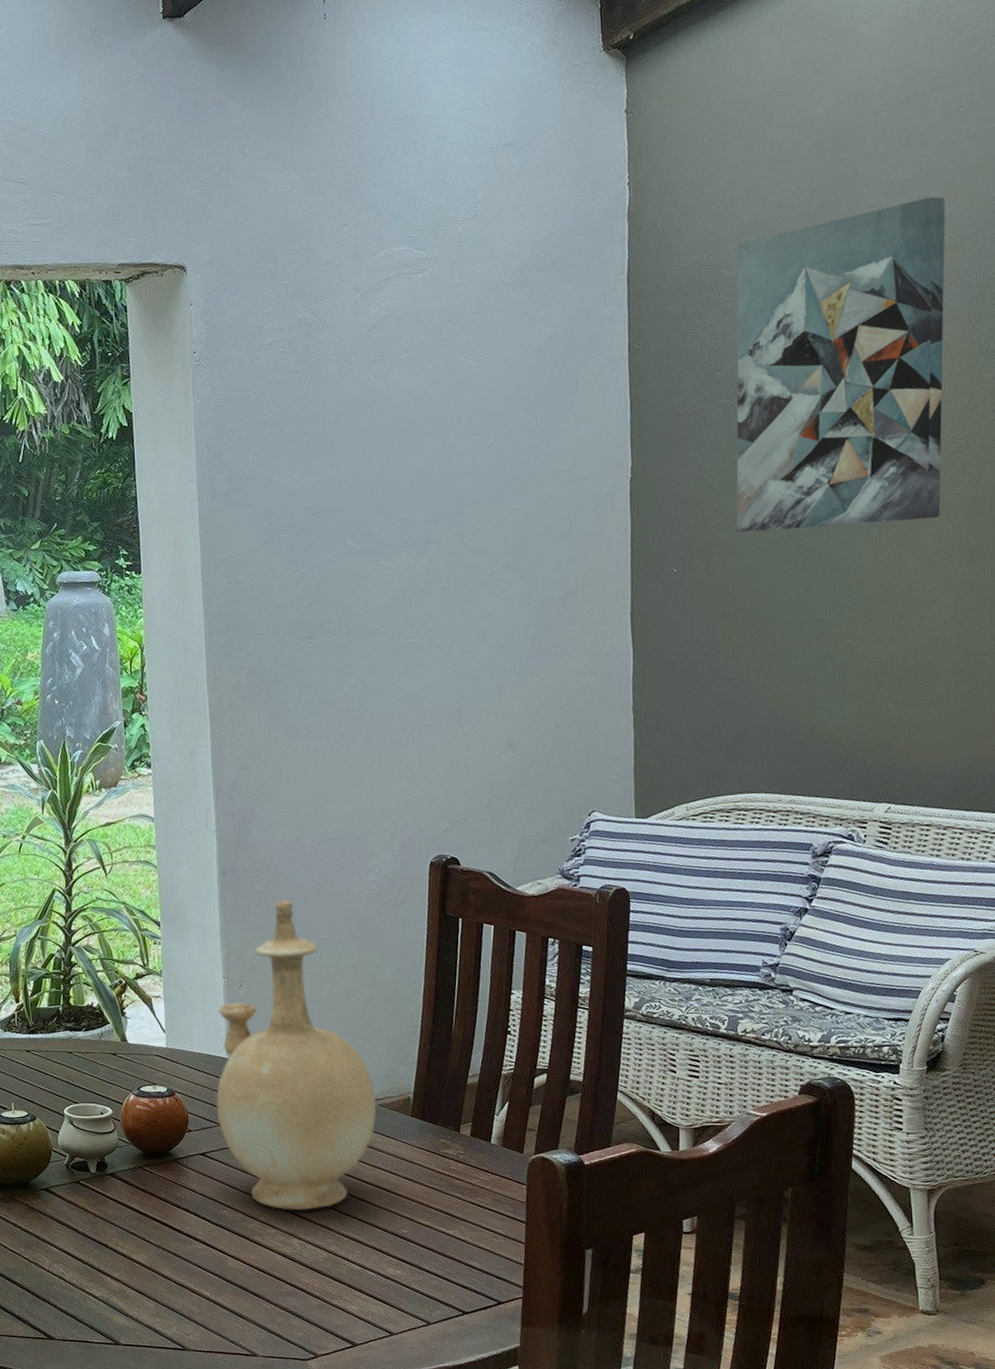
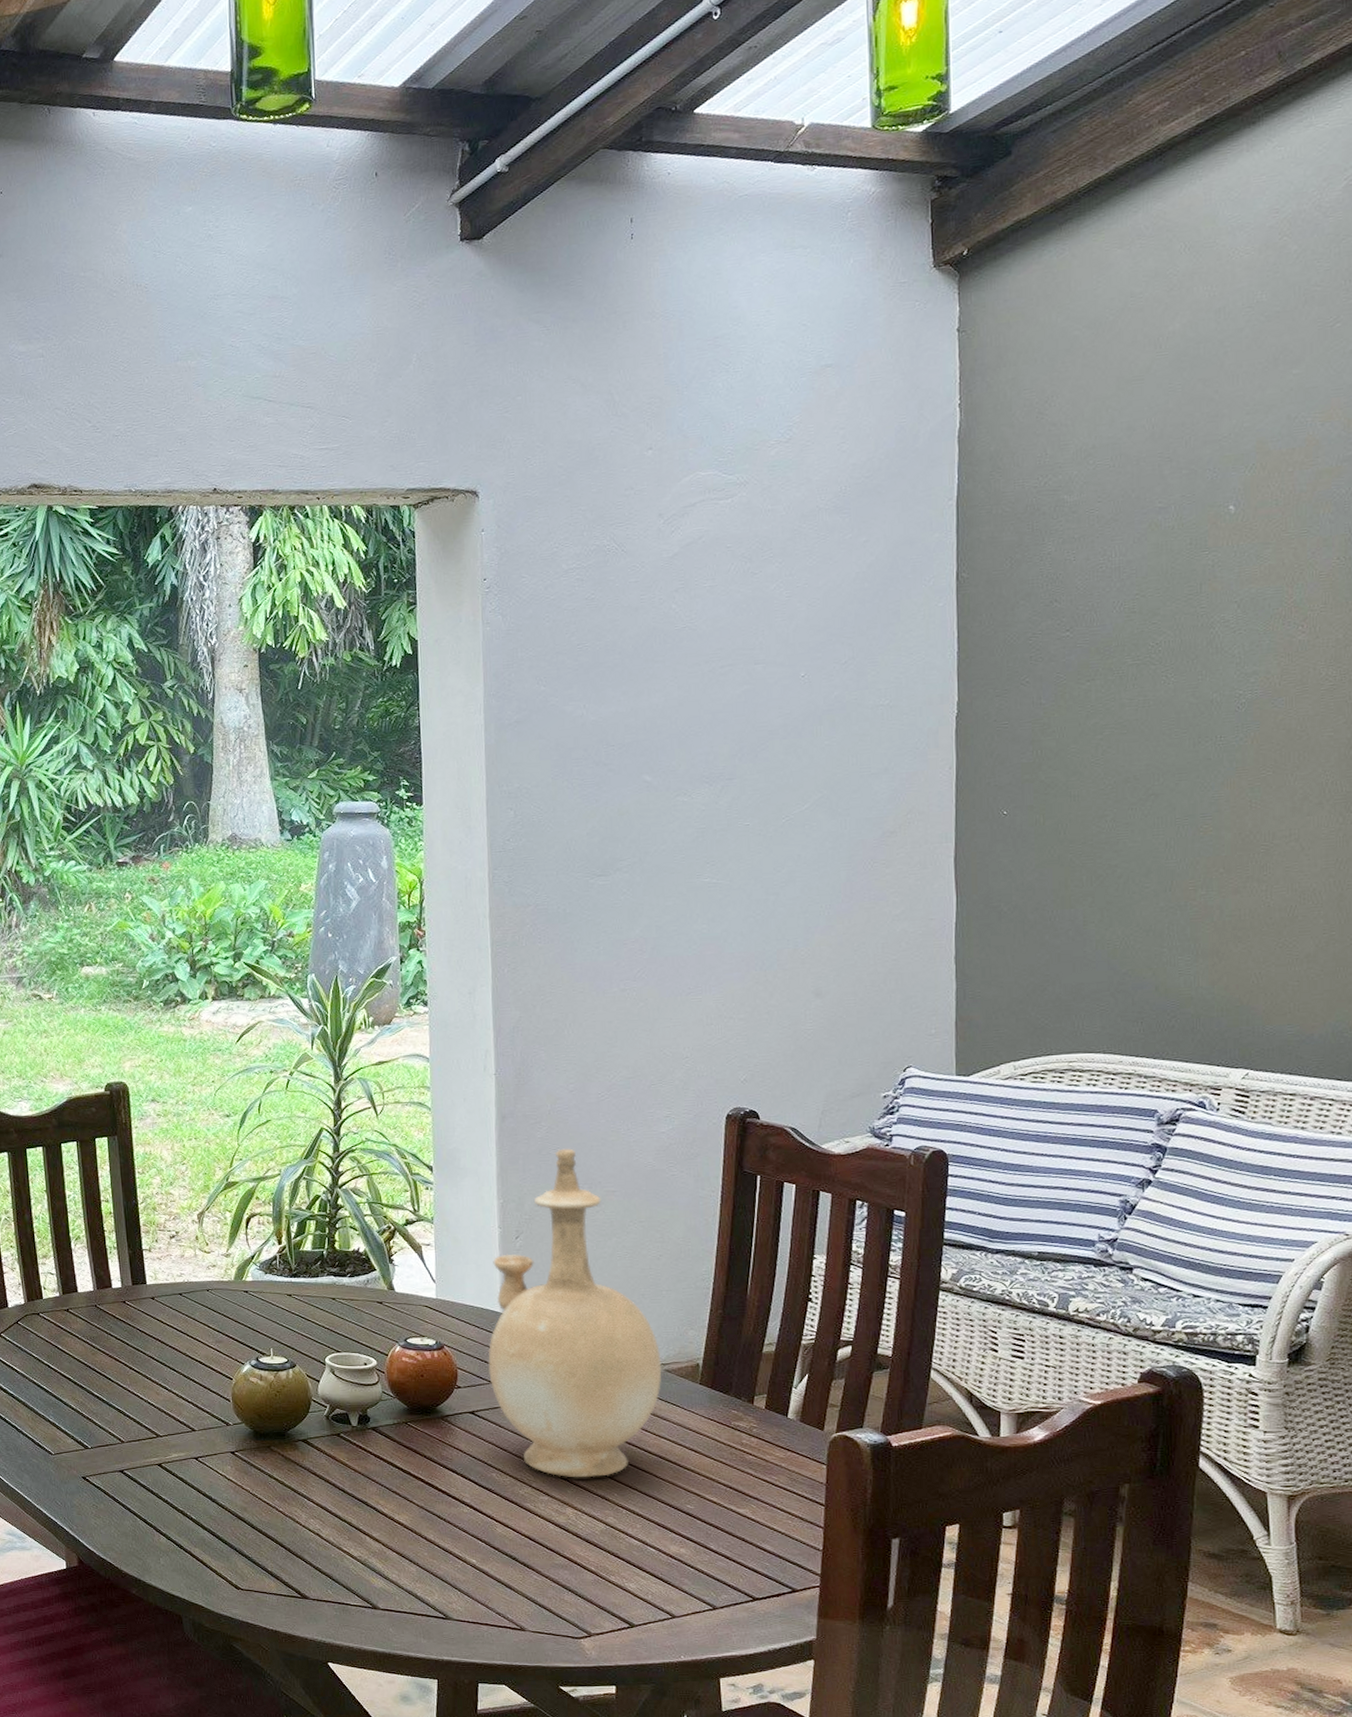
wall art: present [736,197,946,533] -> none [1075,417,1319,774]

